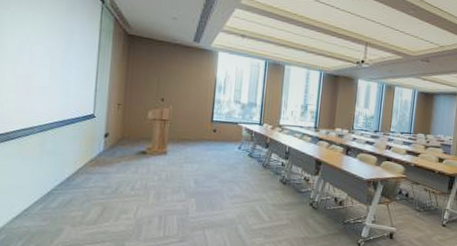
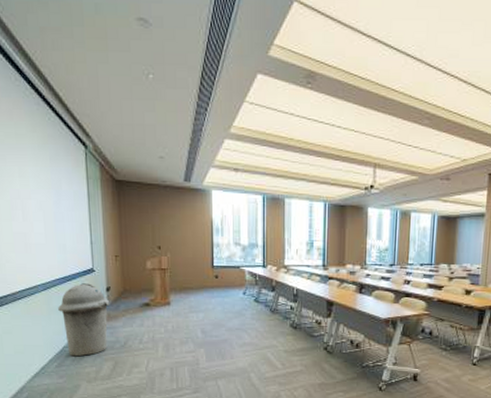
trash can: none [52,128,107,200] -> present [58,283,110,357]

